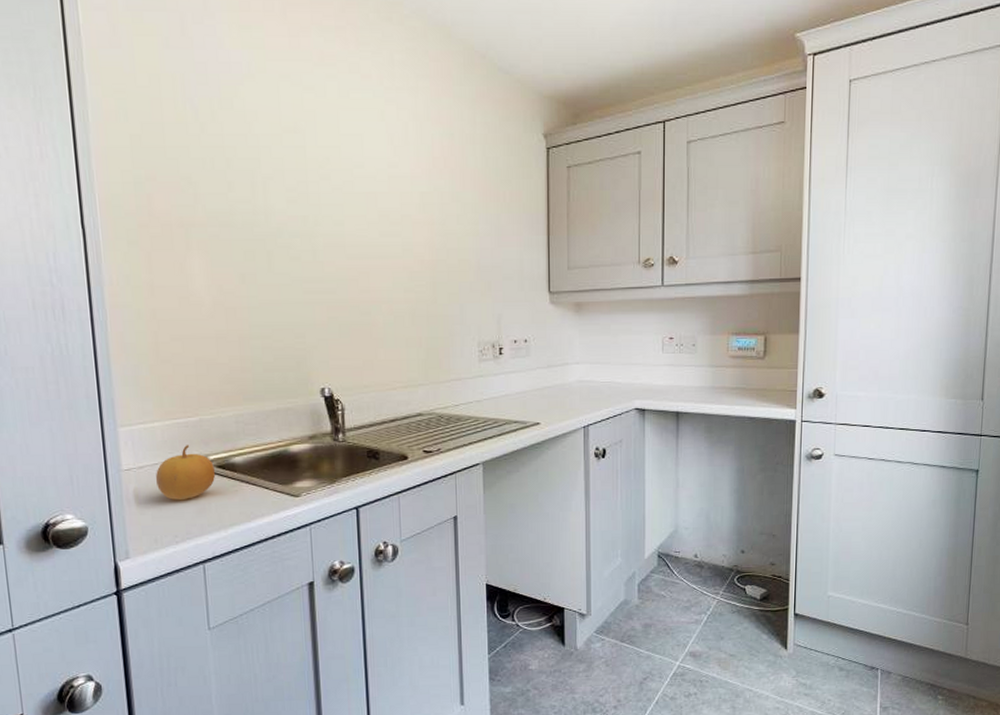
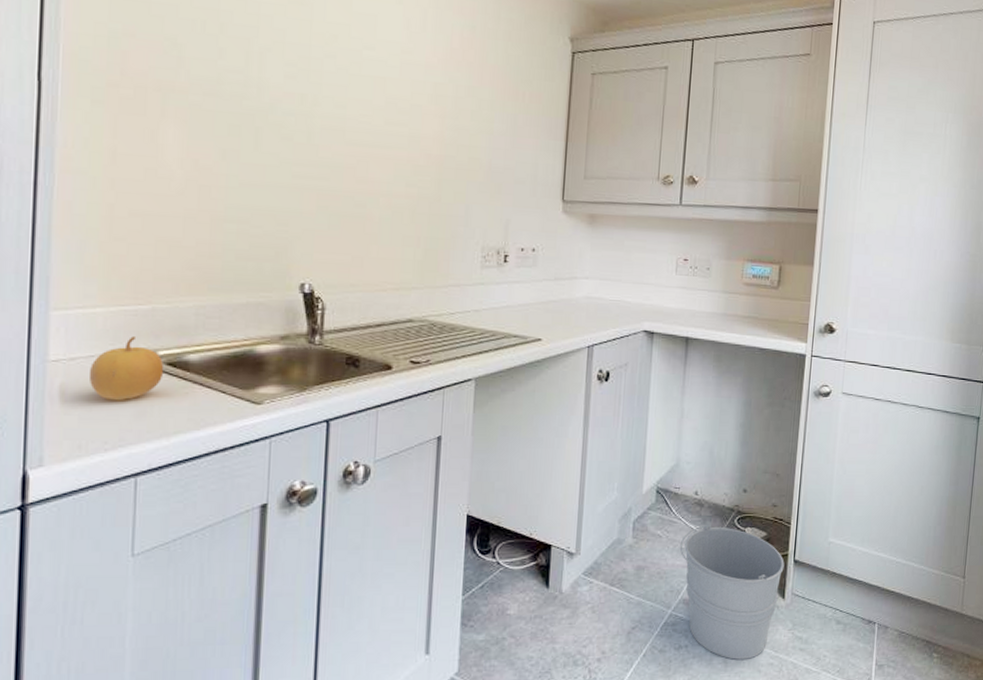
bucket: none [683,584,785,705] -> present [679,525,785,660]

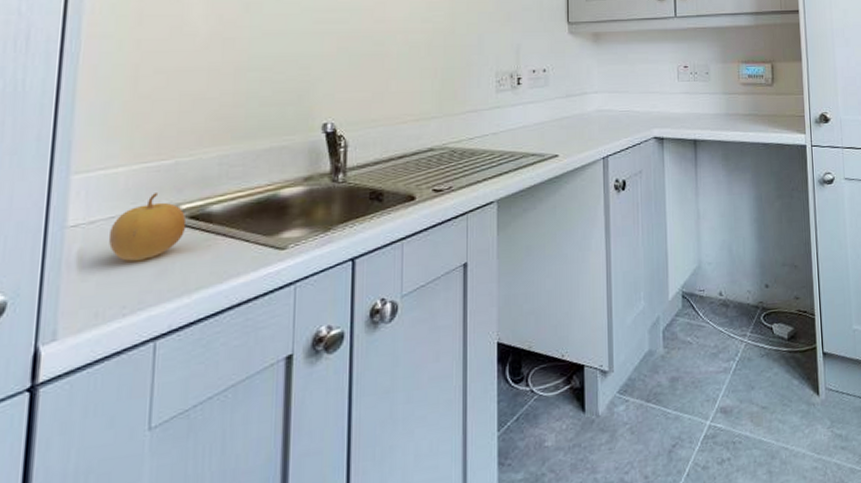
bucket: present [679,525,785,660] -> none [710,325,814,468]

